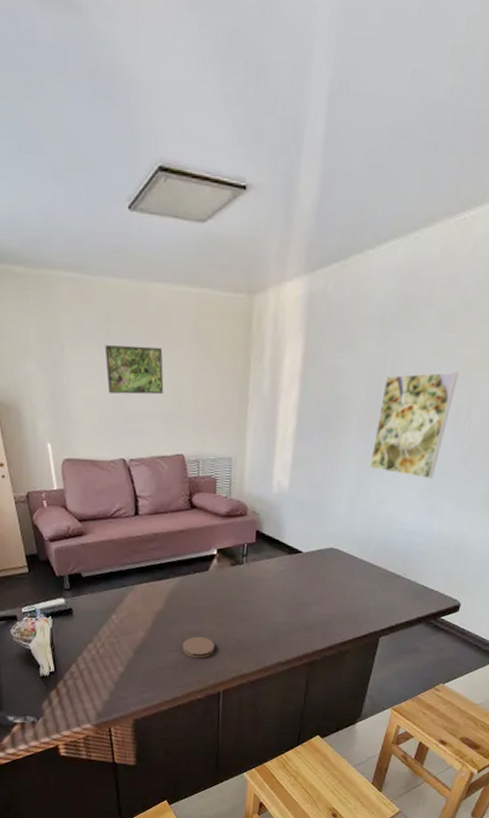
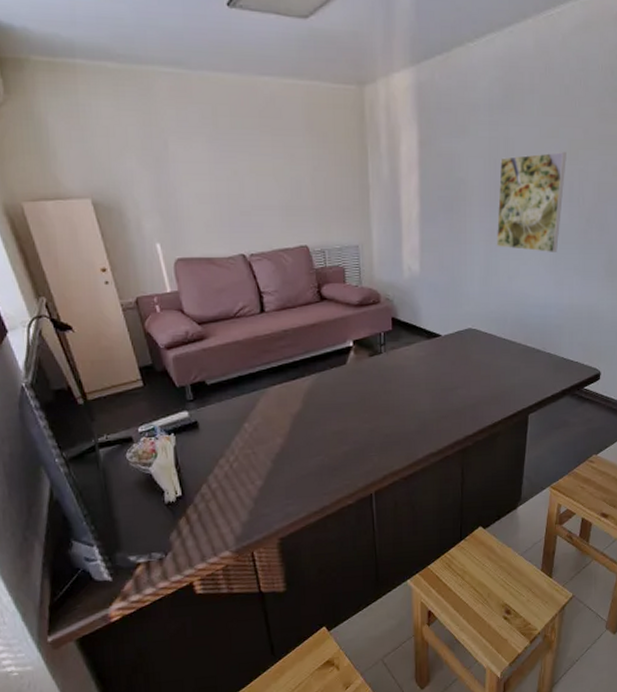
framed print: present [105,345,164,395] -> none [213,138,280,188]
coaster: present [182,636,215,659] -> none [326,435,362,461]

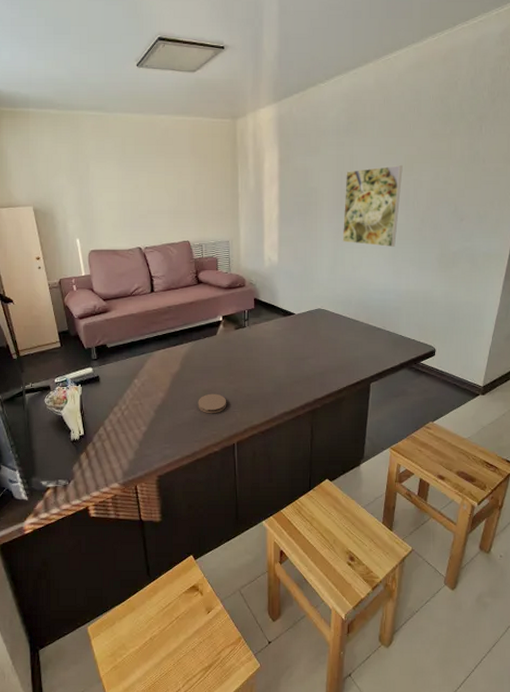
coaster: none [326,435,362,461] -> present [198,393,227,414]

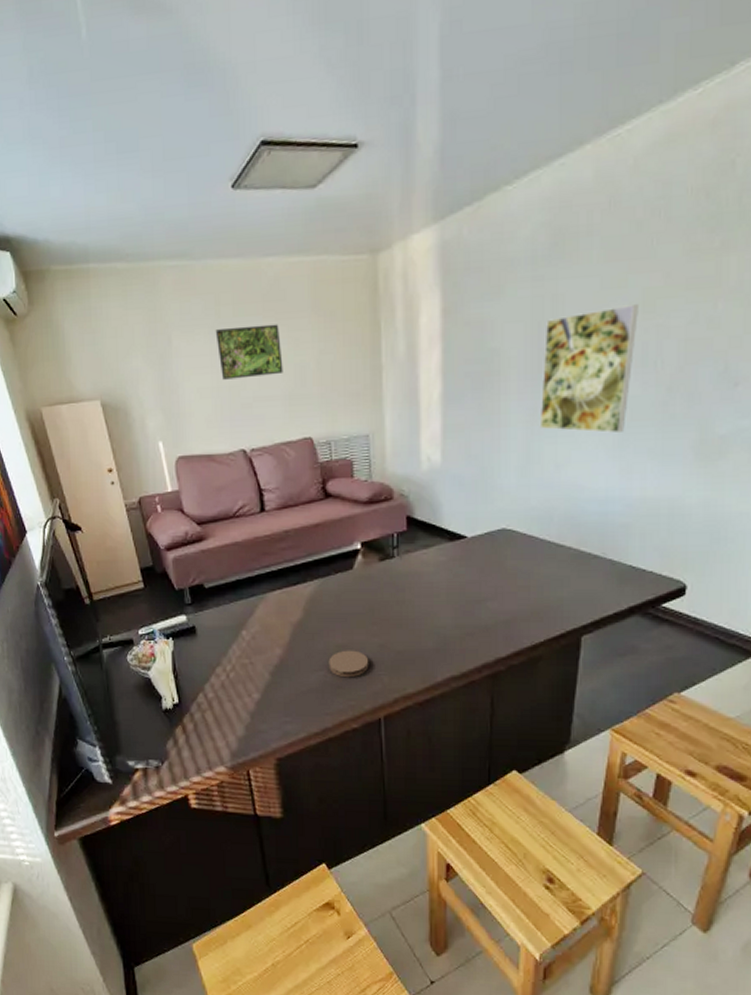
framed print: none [122,161,170,197] -> present [215,324,283,380]

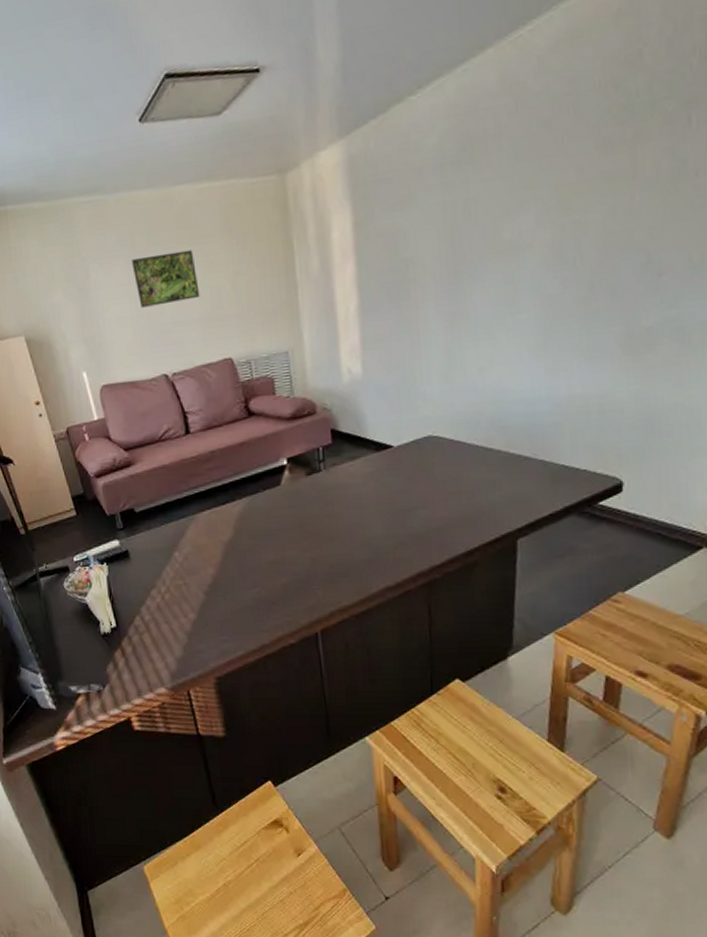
coaster: present [328,650,369,678] -> none [261,565,303,594]
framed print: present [539,304,638,434] -> none [459,202,553,334]

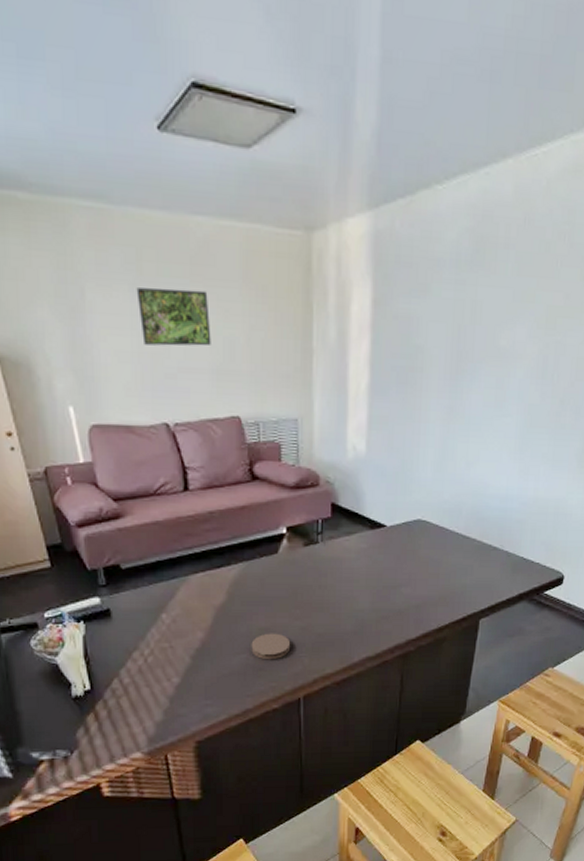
coaster: none [261,565,303,594] -> present [251,633,291,660]

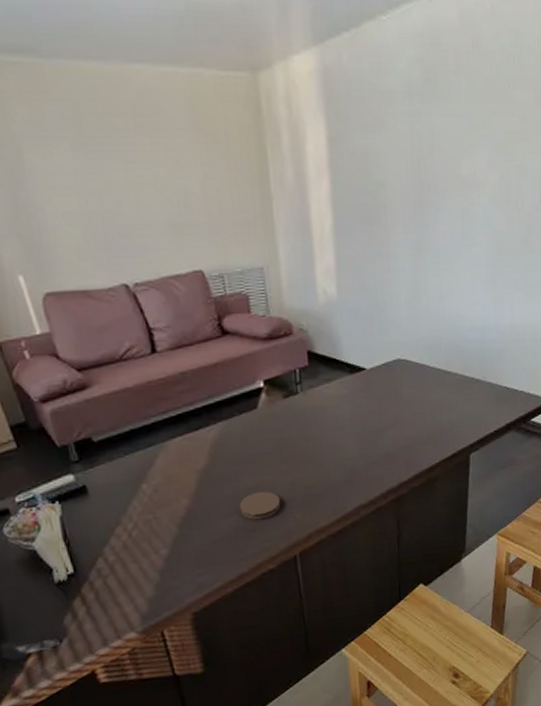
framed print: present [136,288,211,346] -> none [78,142,165,204]

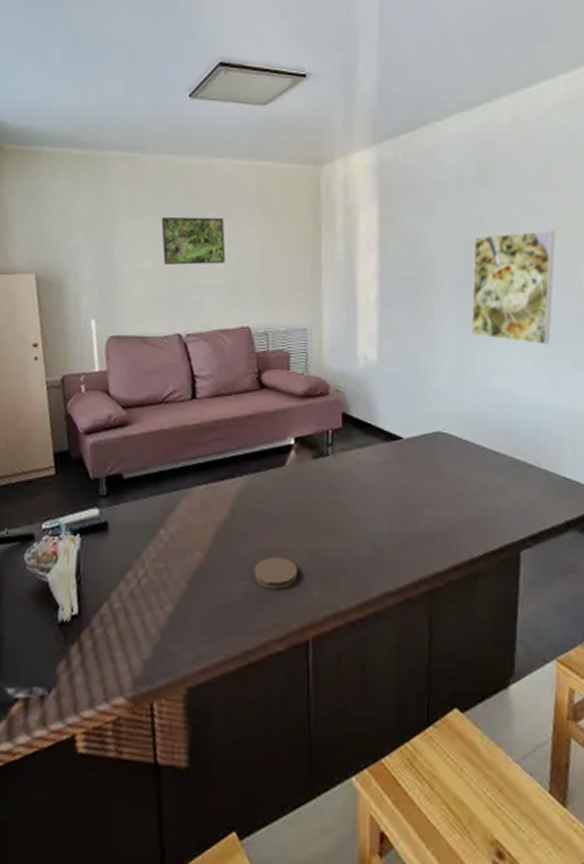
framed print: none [78,142,165,204] -> present [161,216,226,265]
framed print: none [424,146,501,267] -> present [471,230,556,346]

